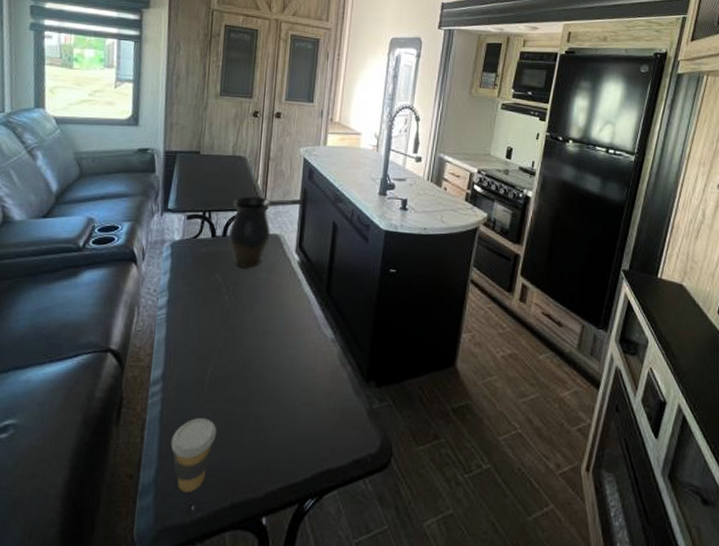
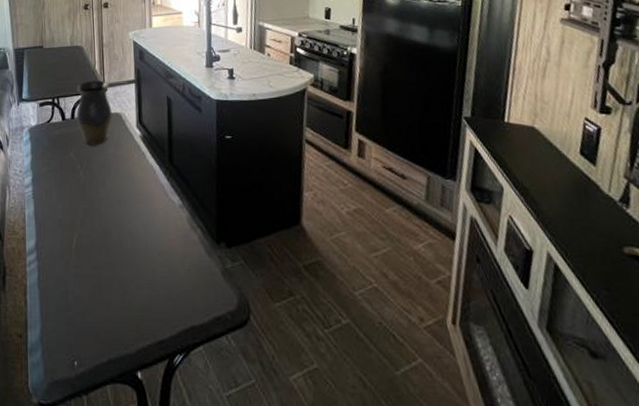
coffee cup: present [170,418,217,492] -> none [50,283,88,349]

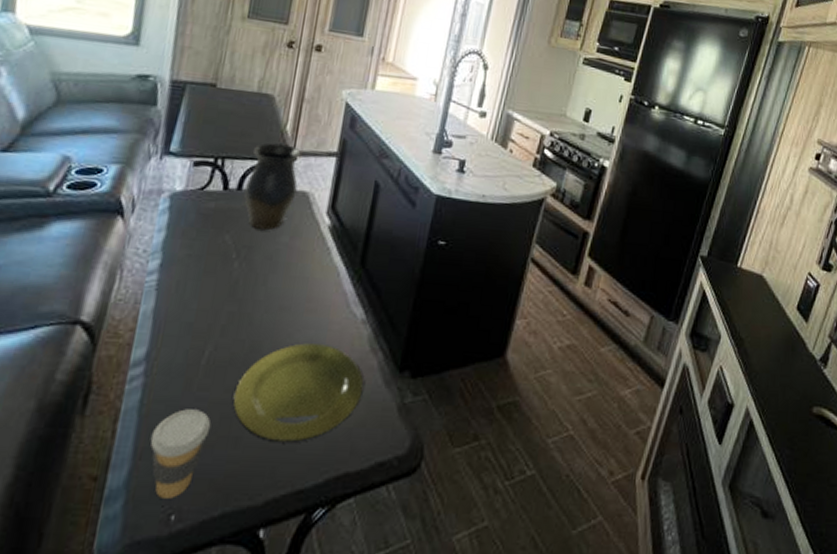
coffee cup: none [50,283,88,349] -> present [150,409,211,499]
plate: none [99,227,192,304] -> present [233,343,364,442]

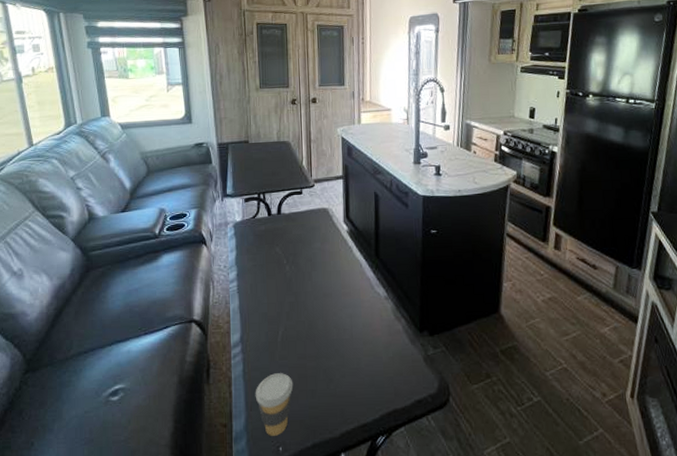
plate: present [233,343,364,442] -> none [304,318,396,391]
vase: present [244,143,301,230] -> none [282,176,319,241]

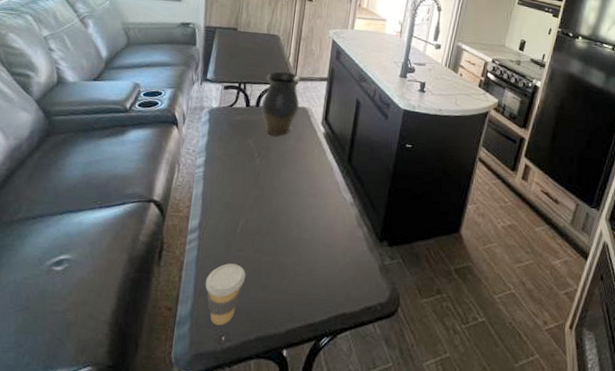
vase: none [282,176,319,241] -> present [261,71,301,136]

